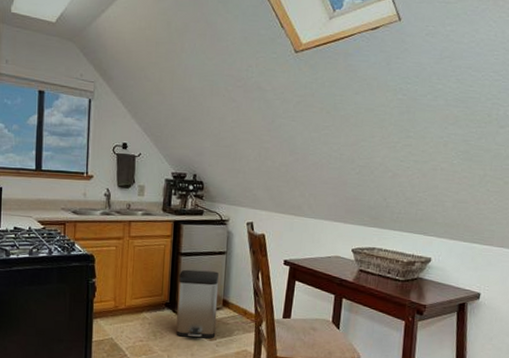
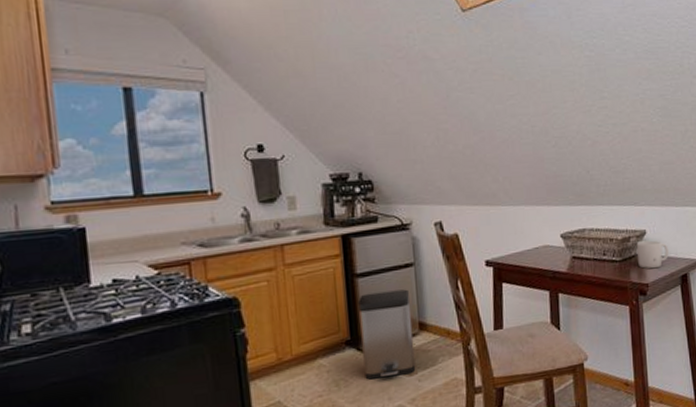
mug: none [418,267,451,294] -> present [636,240,669,269]

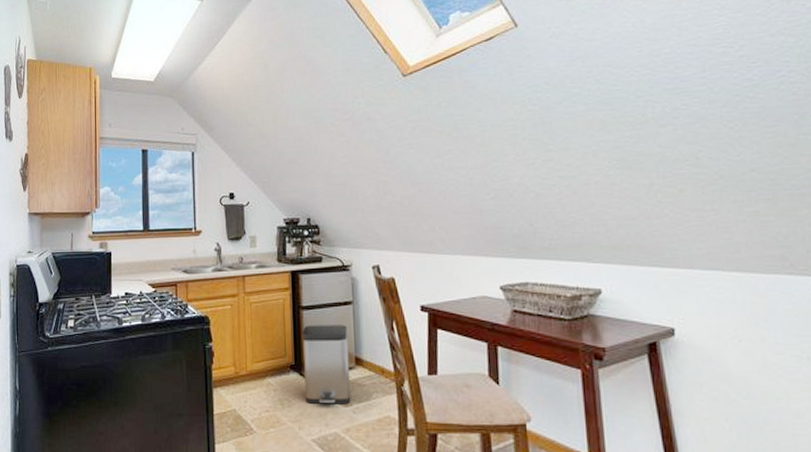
mug: present [636,240,669,269] -> none [589,301,631,332]

